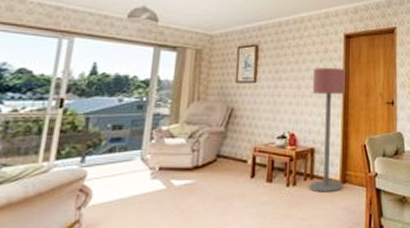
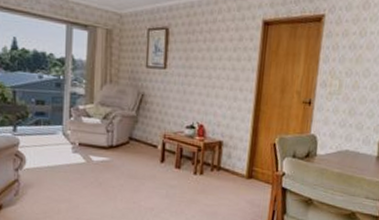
floor lamp: present [308,67,346,193] -> none [215,57,261,185]

